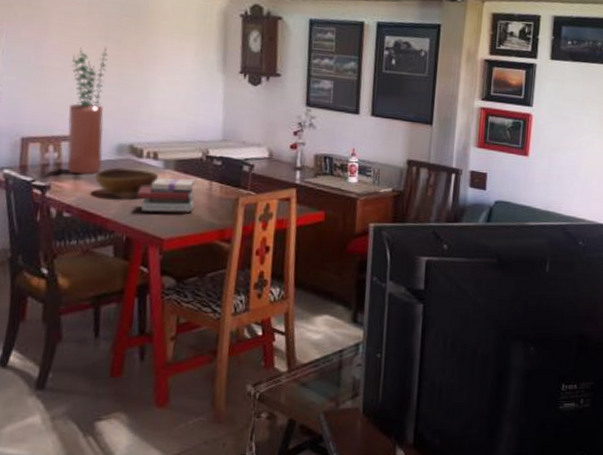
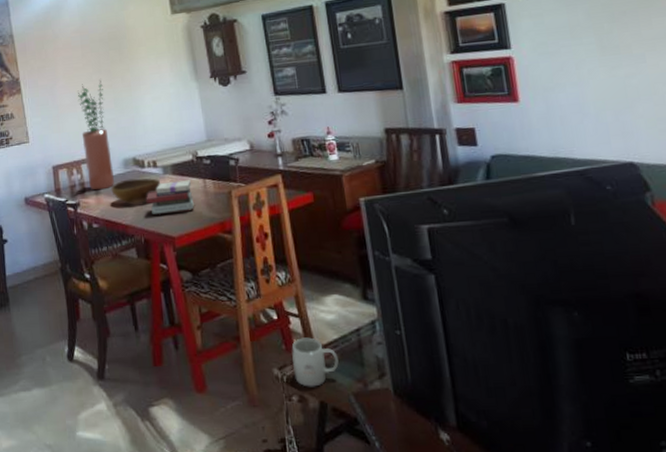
mug: none [268,355,316,405] -> present [291,337,339,387]

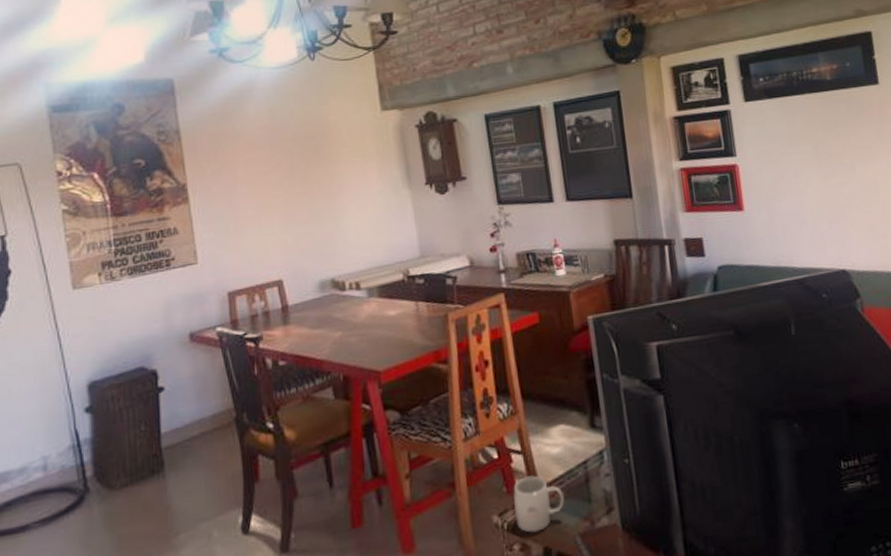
vase: present [78,79,114,191] -> none [263,186,307,320]
bowl: present [111,178,160,205] -> none [303,302,364,335]
books: present [146,180,195,214] -> none [346,303,406,346]

